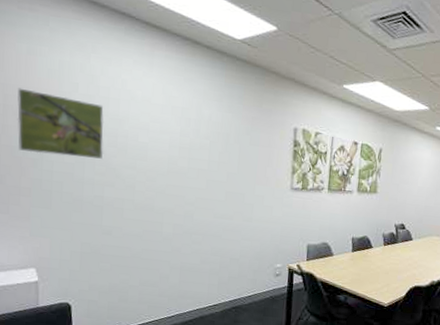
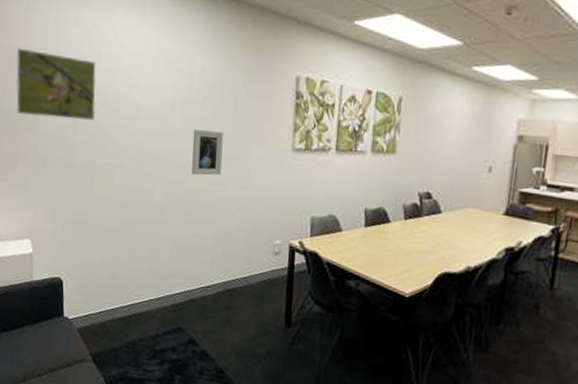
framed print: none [199,170,229,210] -> present [191,130,224,176]

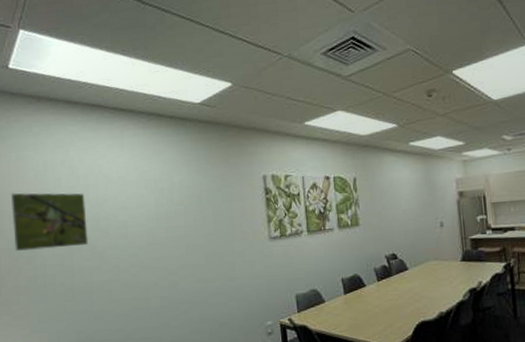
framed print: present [191,130,224,176] -> none [179,234,210,277]

